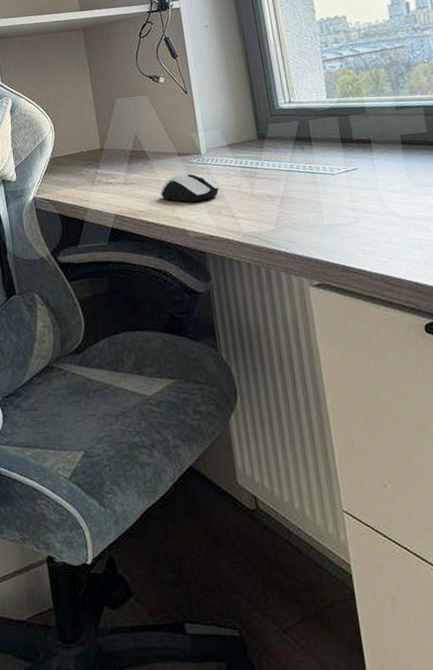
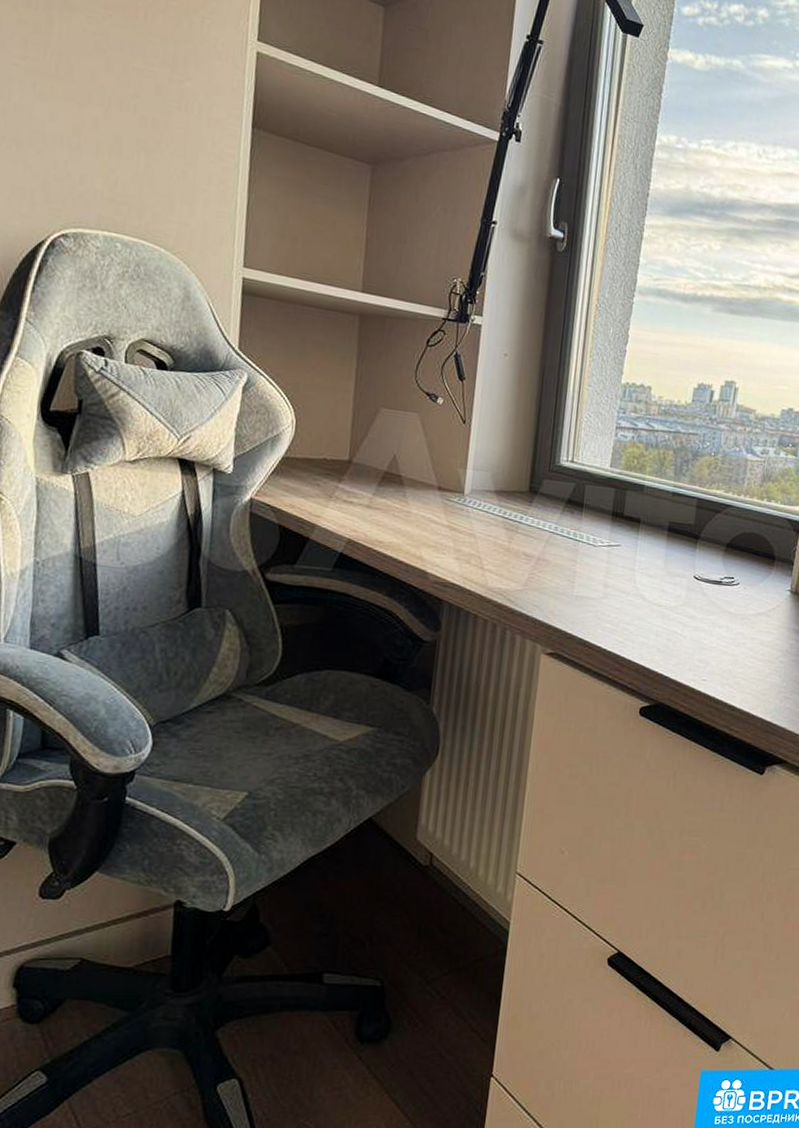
computer mouse: present [160,173,220,202] -> none [407,510,476,545]

